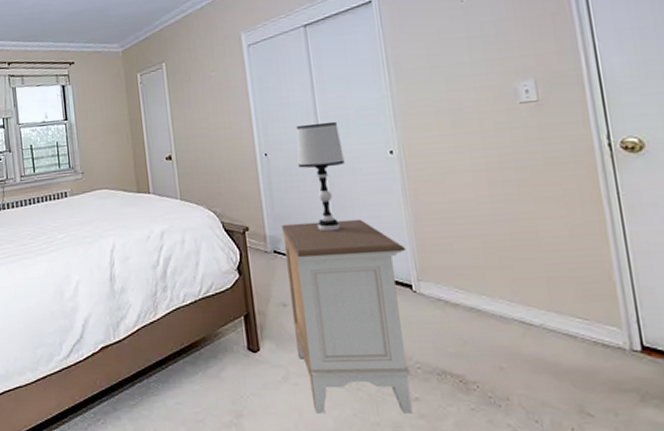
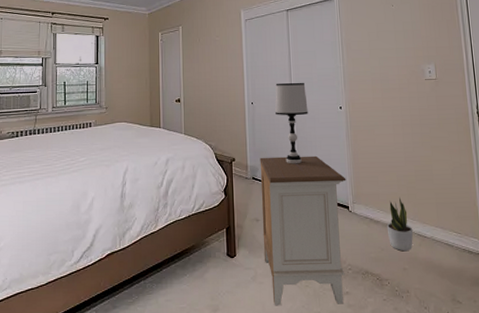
potted plant: none [470,269,513,345] -> present [386,196,413,252]

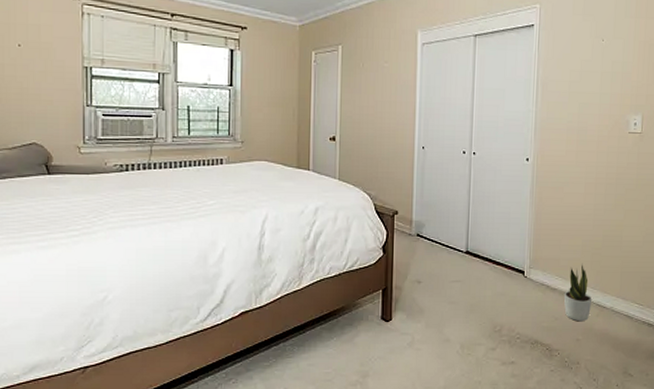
nightstand: present [260,155,346,306] -> none [423,211,525,374]
table lamp: present [275,82,308,164] -> none [450,125,489,222]

